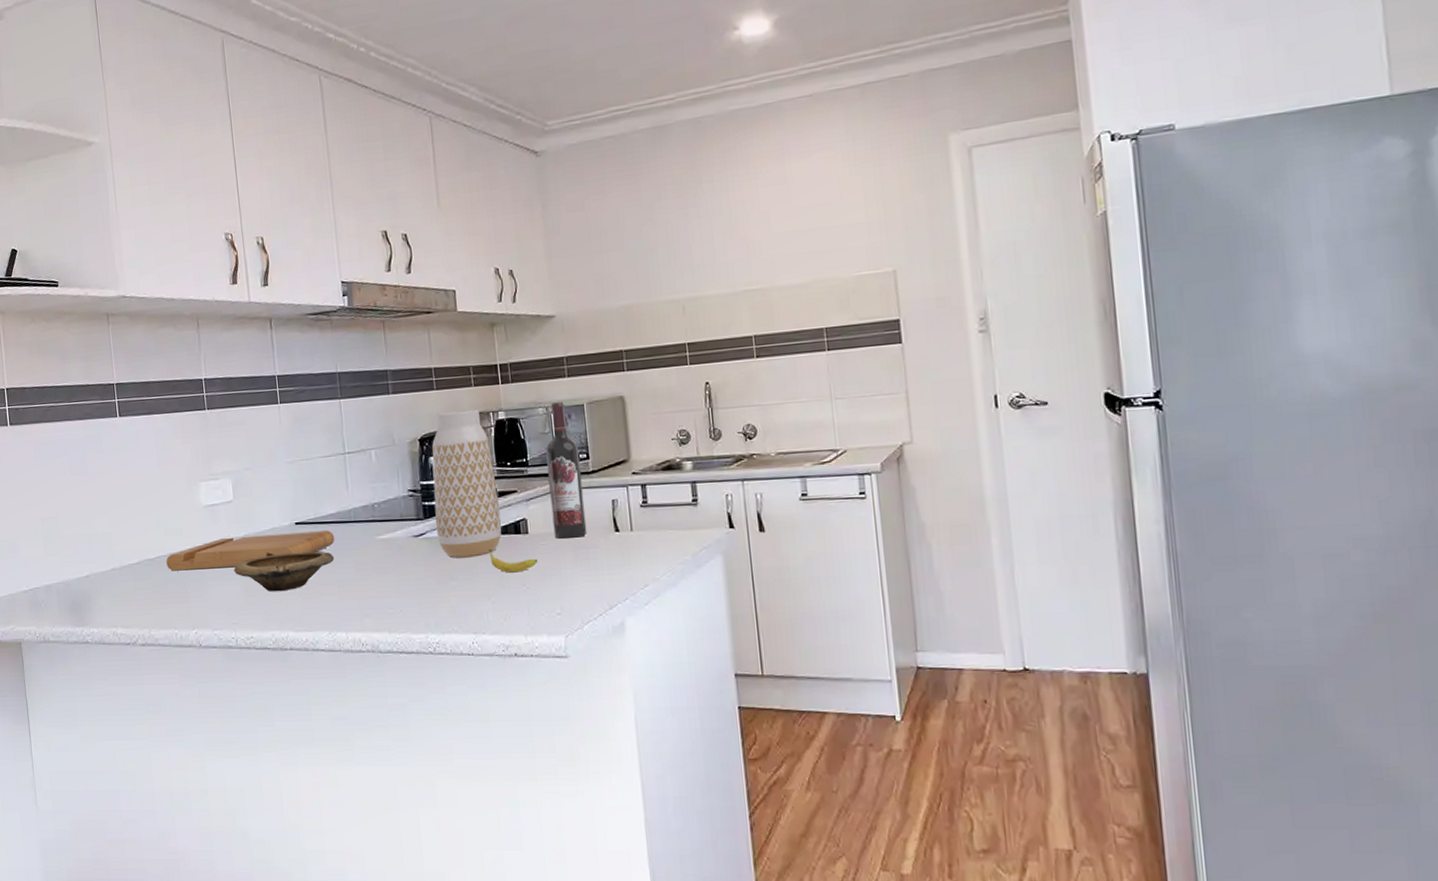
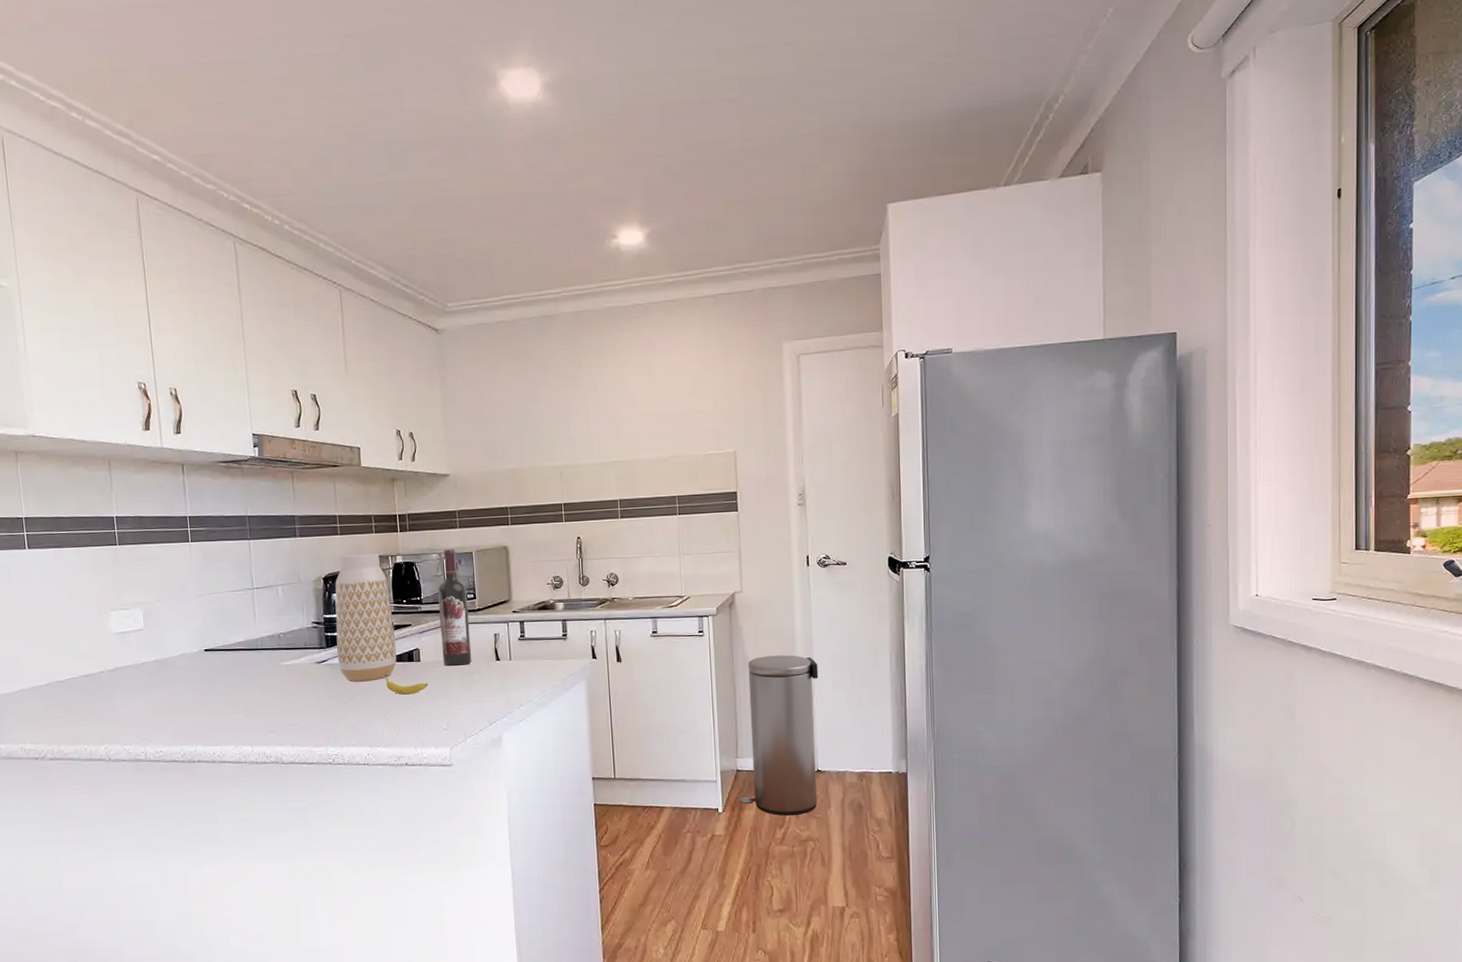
cutting board: present [166,530,335,571] -> none [76,657,243,692]
bowl: present [234,551,335,592] -> none [144,675,242,711]
pedal bin: none [922,520,1027,727] -> present [739,655,819,816]

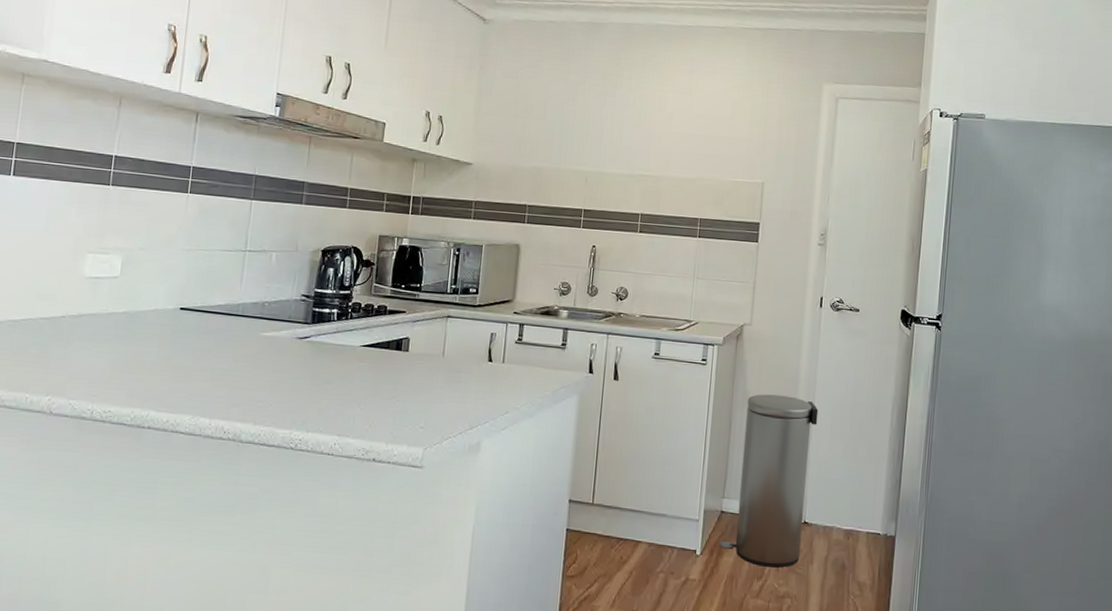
vase: present [335,552,397,682] -> none [321,230,390,366]
fruit: present [385,675,428,695] -> none [367,361,413,385]
wine bottle: present [438,549,472,667] -> none [432,239,471,362]

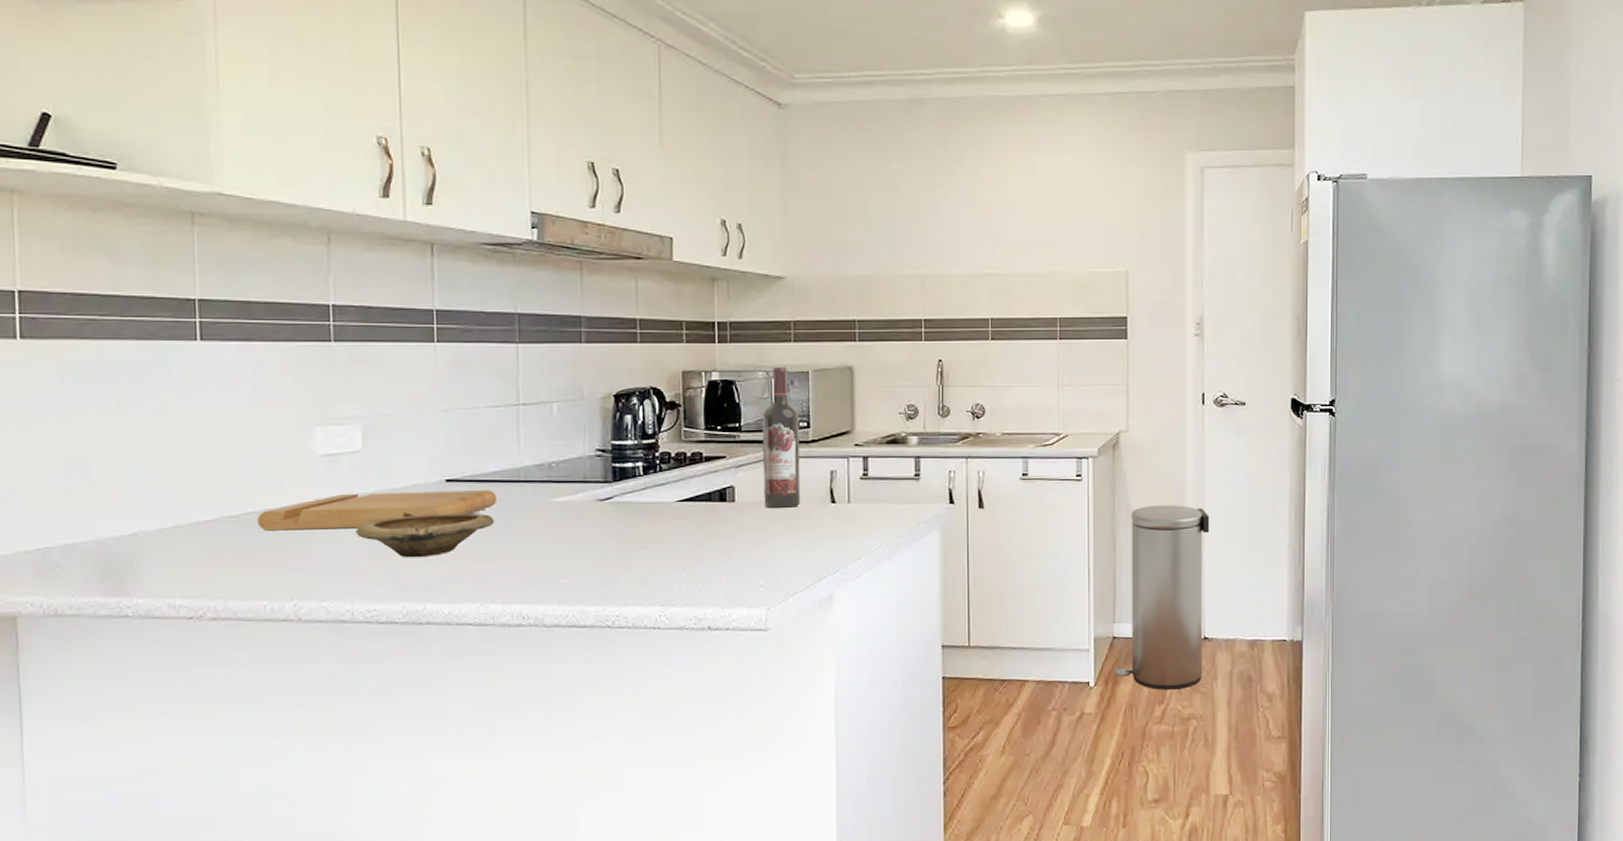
cutting board: none [31,311,219,341] -> present [257,490,498,531]
bowl: none [105,334,214,371] -> present [356,512,495,558]
wine bottle: none [432,239,471,362] -> present [762,367,801,510]

